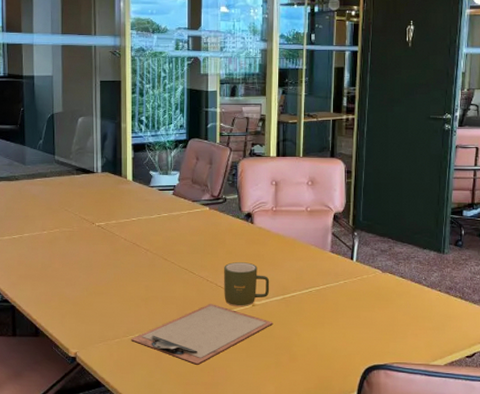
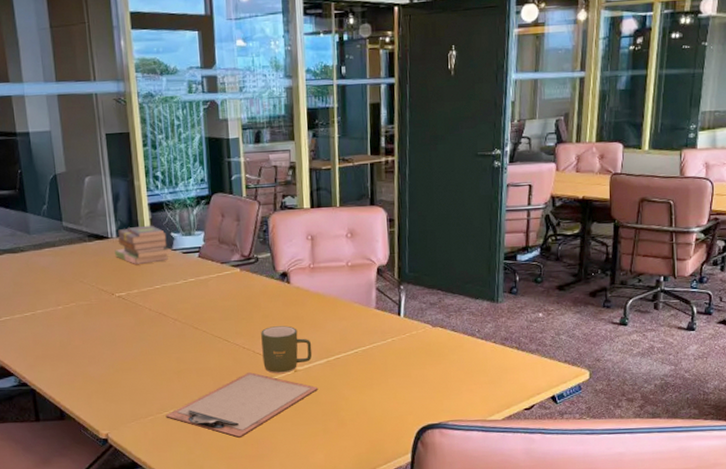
books: none [99,163,149,197] -> present [115,225,172,264]

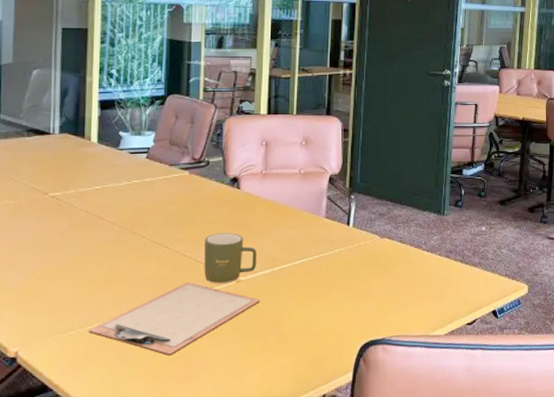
books: present [115,225,172,264] -> none [55,122,118,163]

